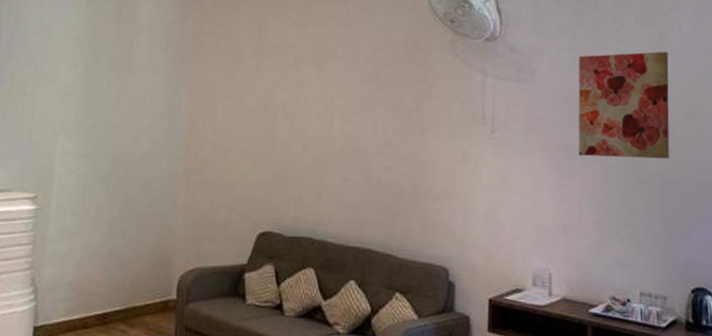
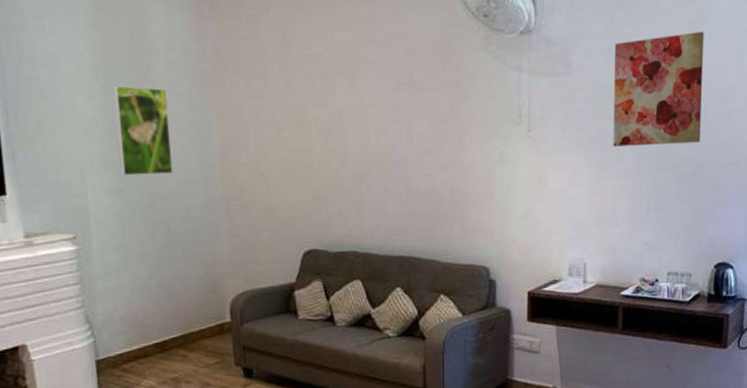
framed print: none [90,57,145,143] -> present [113,85,174,176]

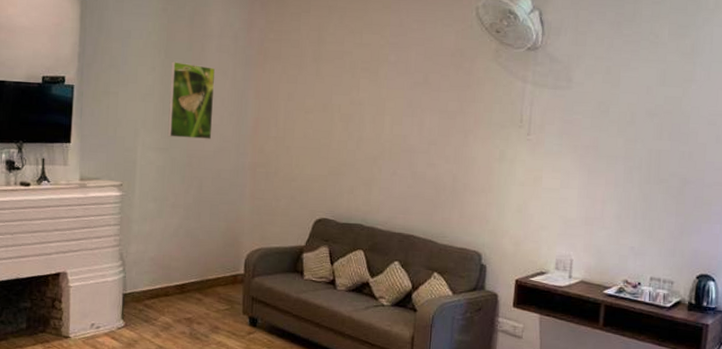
wall art: present [613,31,704,147] -> none [606,62,698,161]

